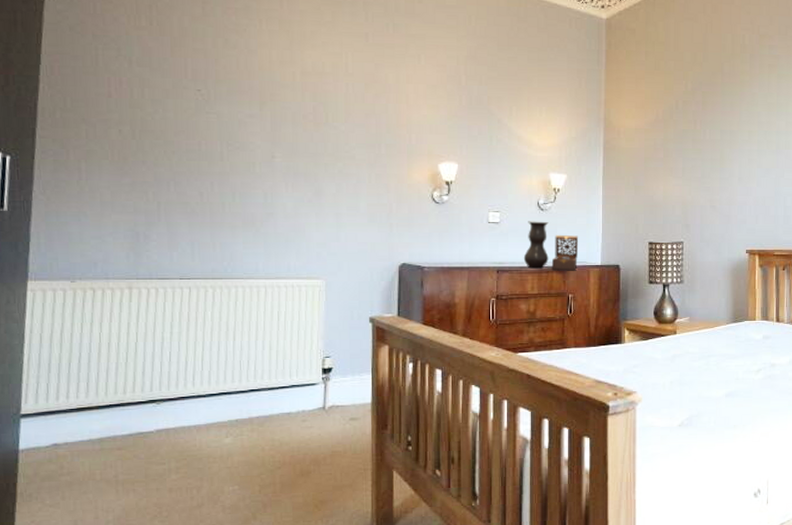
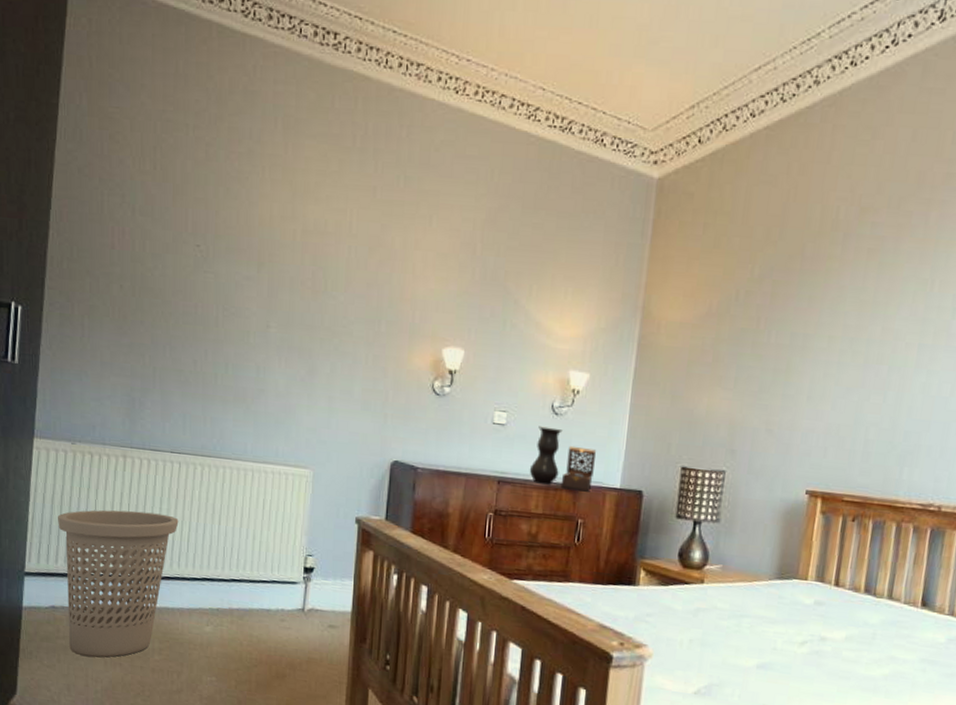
laundry basket: none [58,338,192,488] -> present [58,510,179,658]

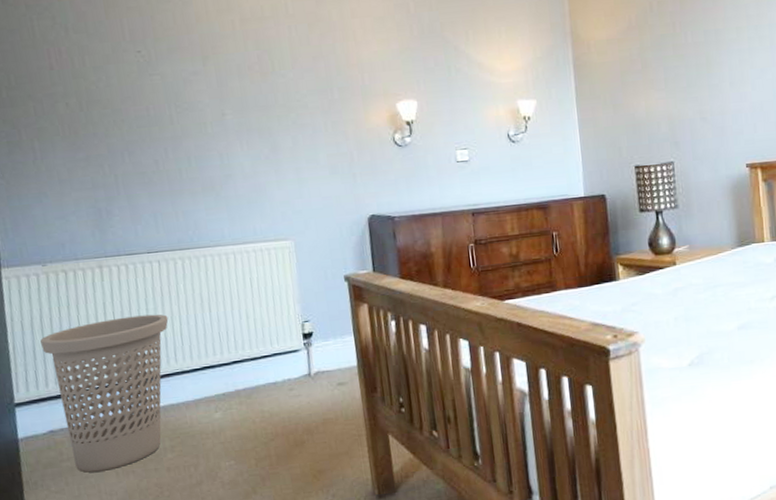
vase: present [529,426,563,486] -> none [499,154,527,209]
jewelry box: present [560,445,597,492] -> none [530,166,559,207]

